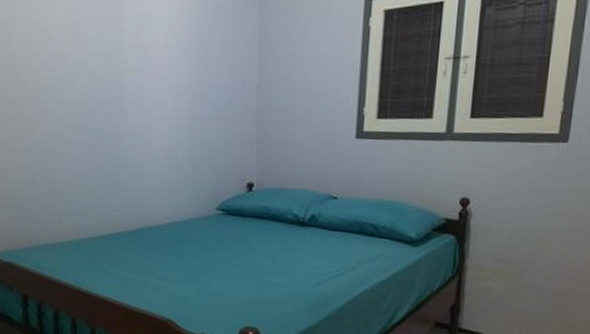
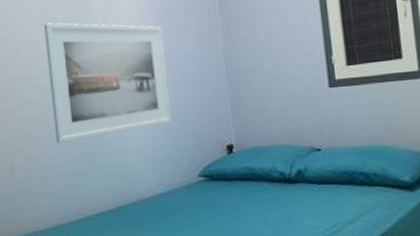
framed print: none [73,34,197,162] -> present [43,23,171,144]

